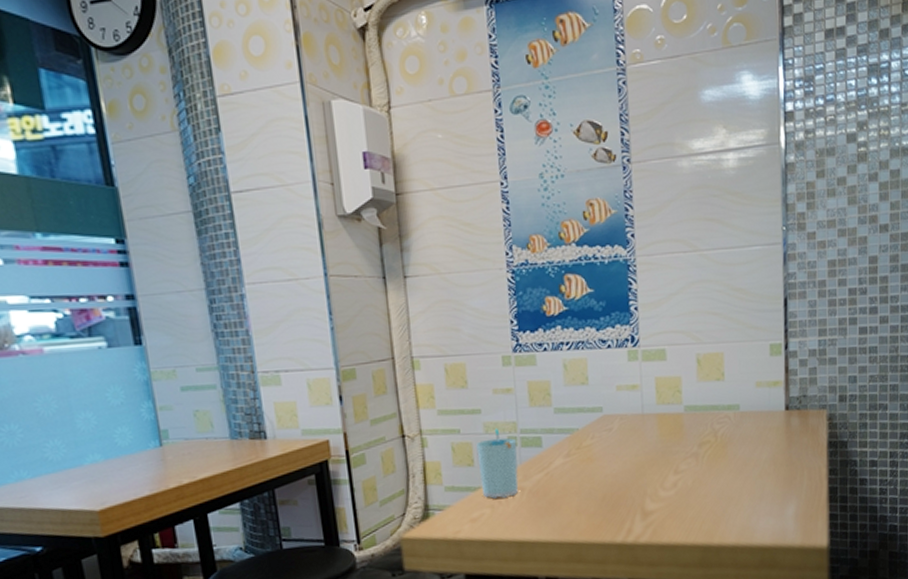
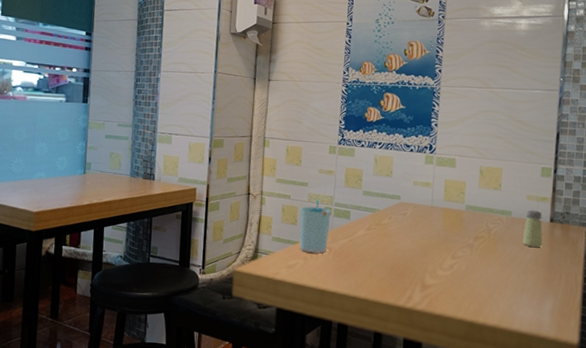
saltshaker: none [756,398,779,445] -> present [523,210,543,248]

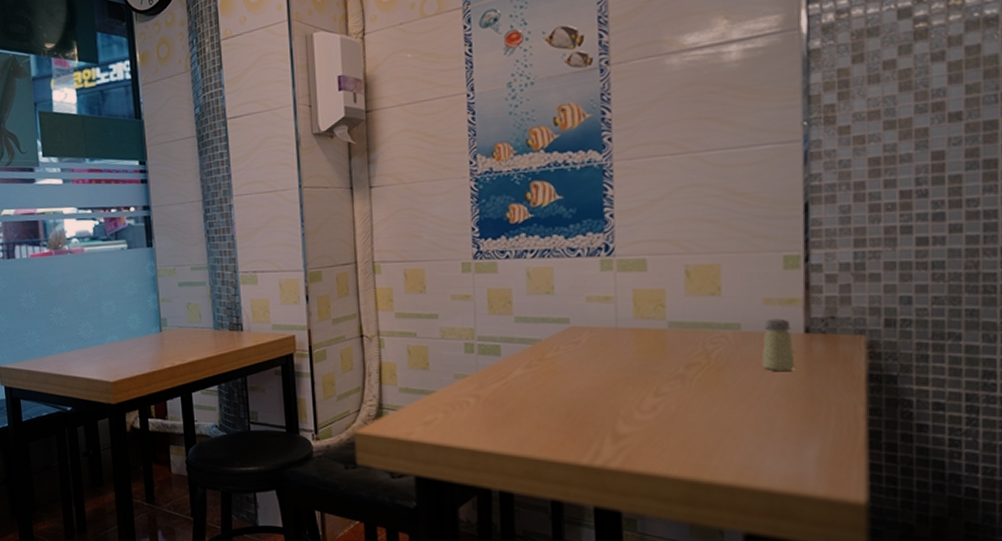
cup: present [299,199,331,253] -> none [432,334,474,404]

